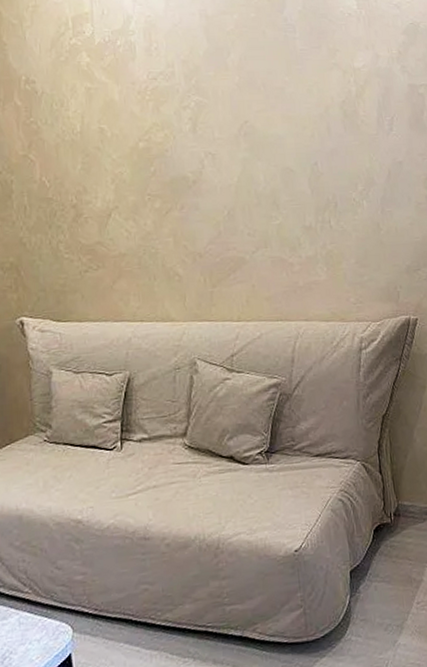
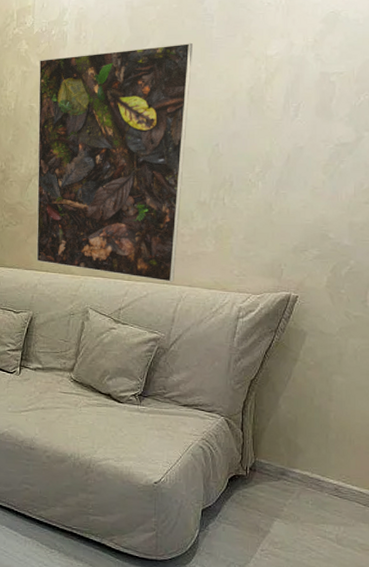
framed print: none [104,54,289,319] -> present [36,42,192,282]

